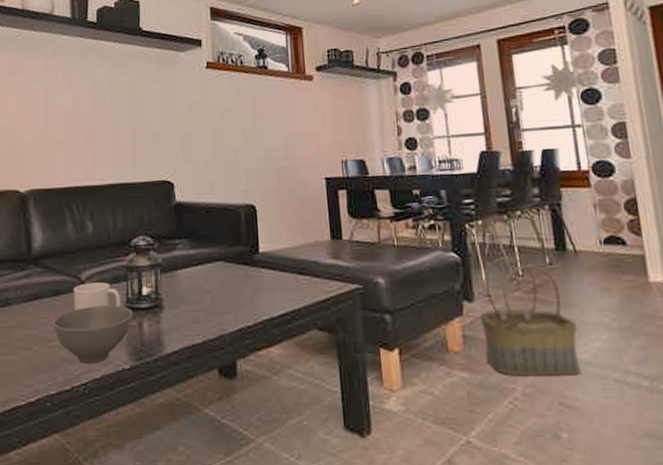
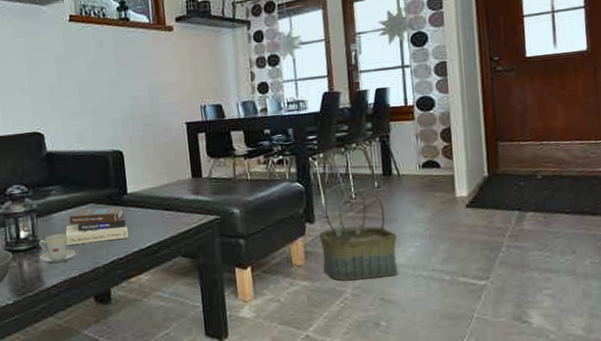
teacup: none [160,293,201,327] -> present [39,233,76,264]
books: none [190,266,259,307] -> present [65,206,129,245]

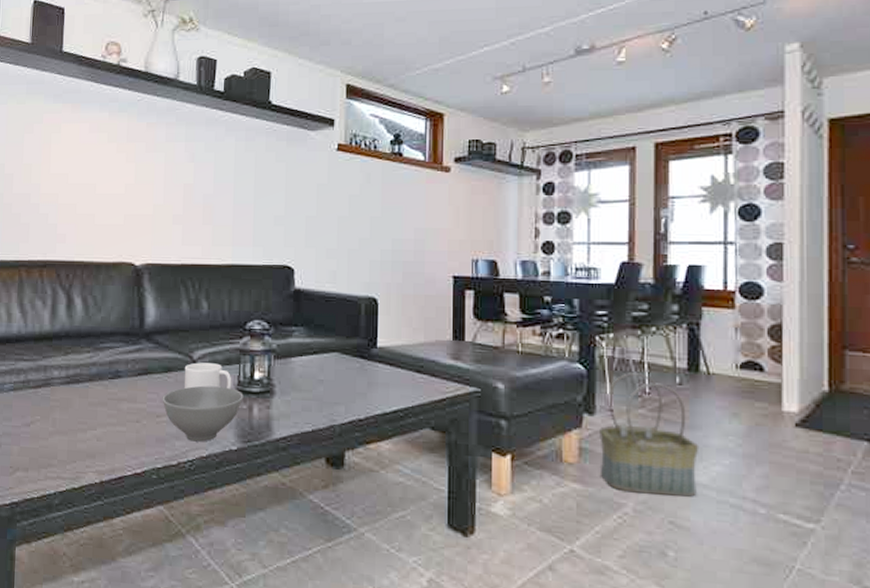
teacup: present [39,233,76,264] -> none [271,380,312,414]
books: present [65,206,129,245] -> none [303,356,373,398]

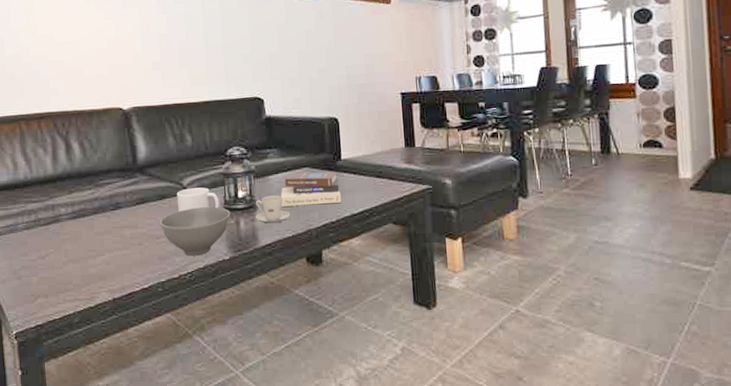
teacup: none [271,380,312,414] -> present [255,195,291,224]
books: none [303,356,373,398] -> present [281,171,341,207]
basket: present [599,373,699,497] -> none [533,159,615,258]

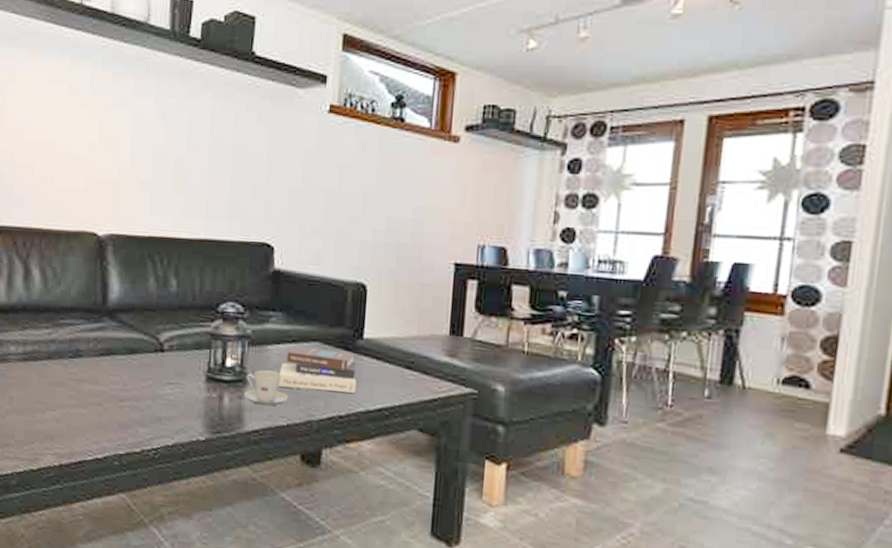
bowl: present [159,206,231,256] -> none [125,370,214,431]
mug: present [176,187,220,212] -> none [149,345,202,376]

